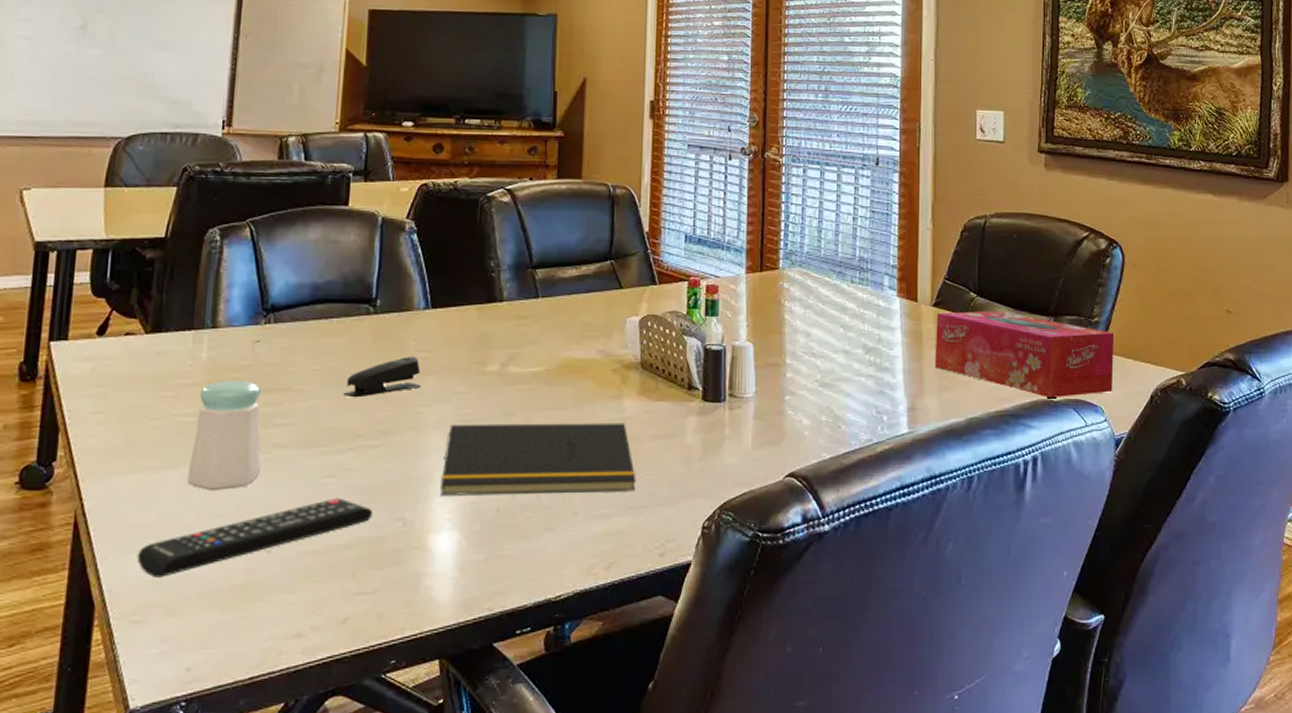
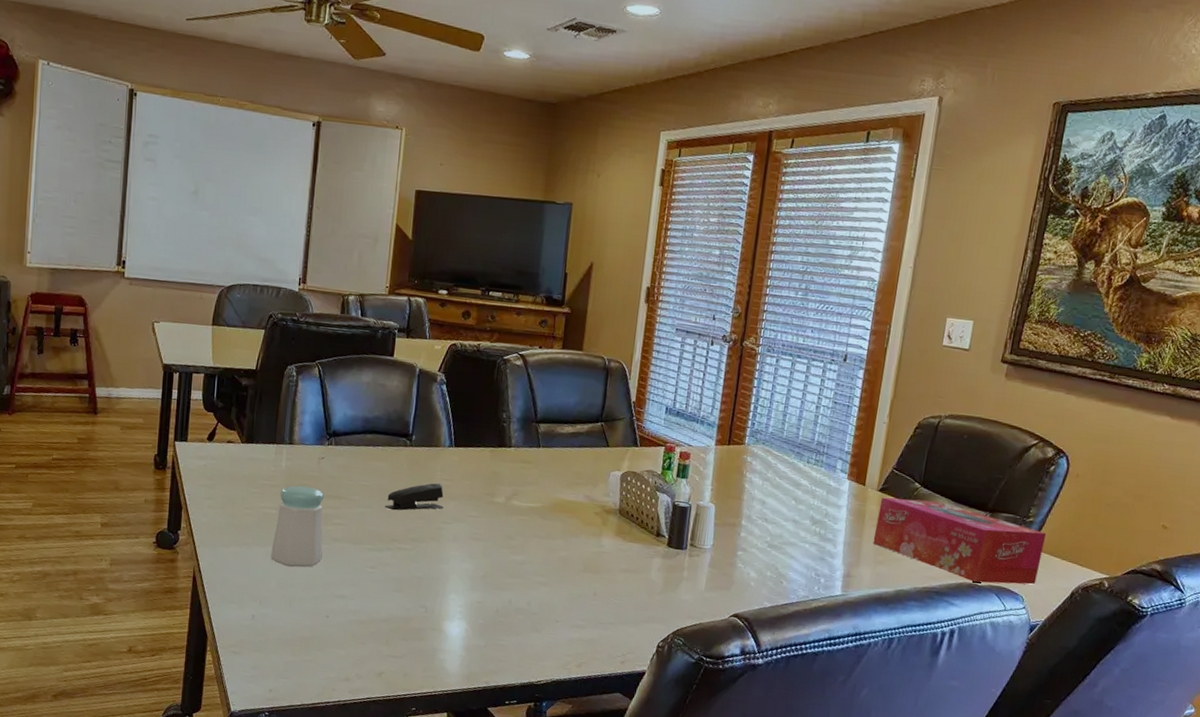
remote control: present [136,497,372,578] -> none [235,584,403,624]
notepad: present [440,423,636,496] -> none [454,540,608,611]

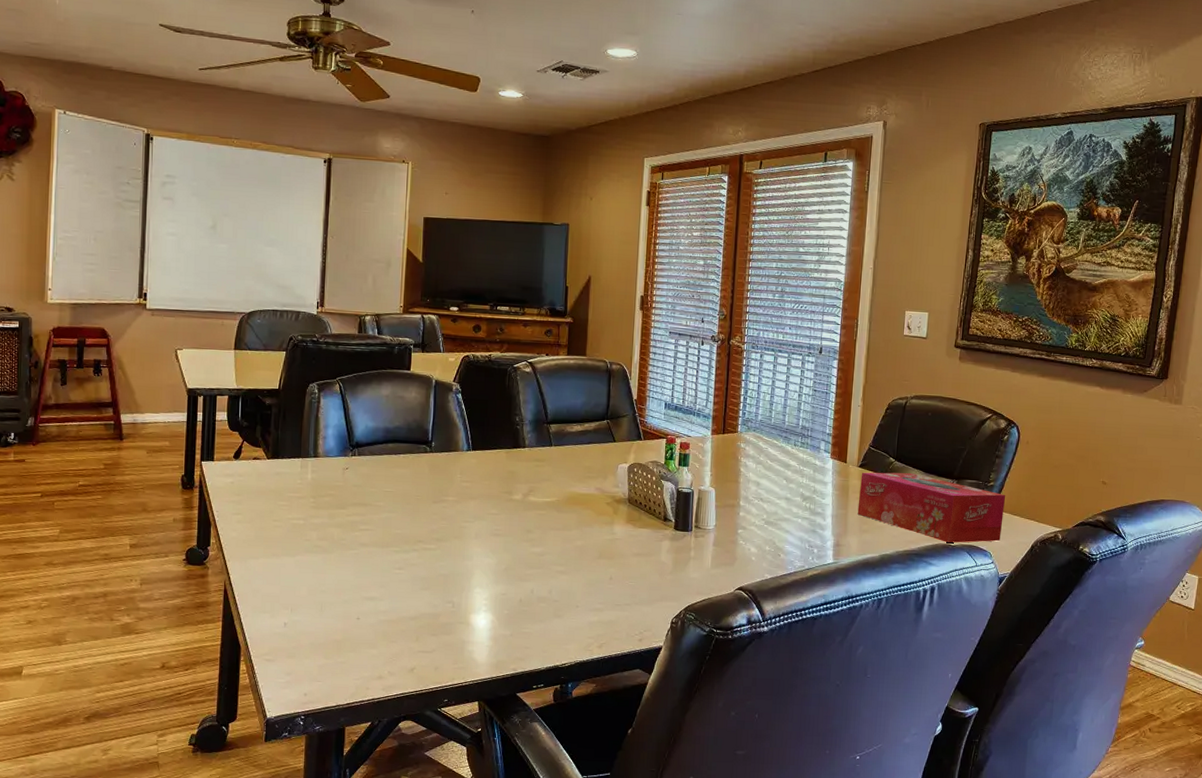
salt shaker: present [270,485,324,568] -> none [300,495,352,574]
stapler: present [384,483,444,511] -> none [408,485,465,514]

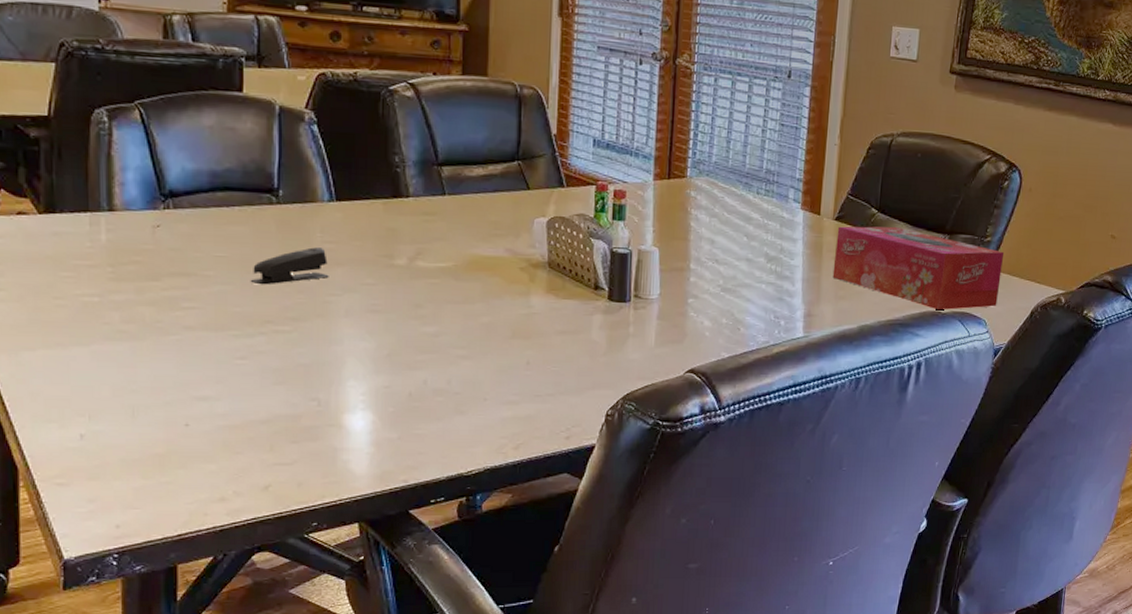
stapler: none [408,485,465,514] -> present [250,247,329,285]

